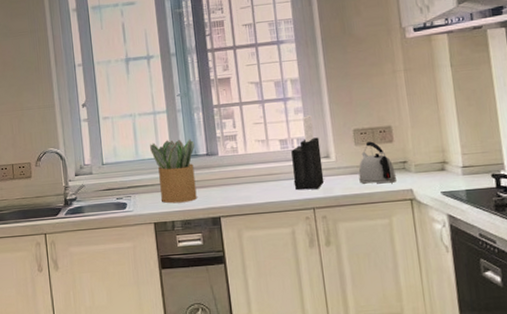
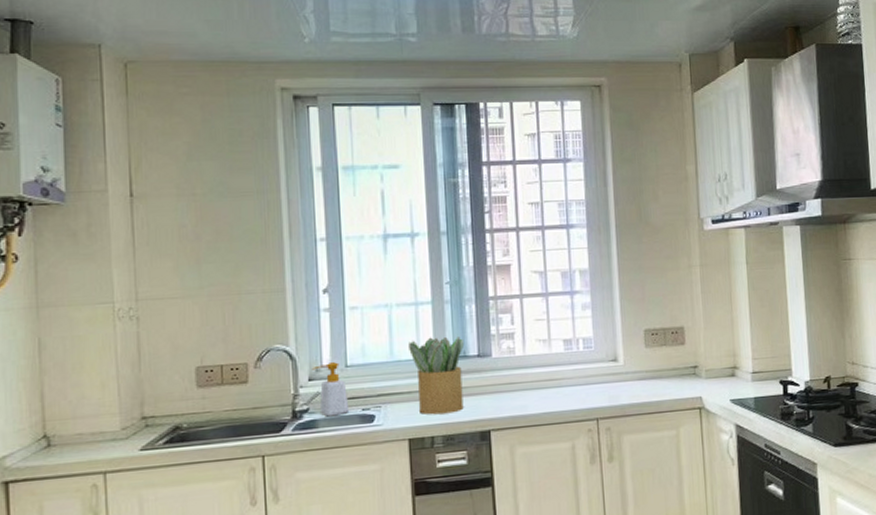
soap bottle: none [77,161,107,204] -> present [311,362,350,417]
knife block: present [291,115,324,191] -> none [576,312,610,399]
kettle: present [358,141,396,184] -> none [647,343,686,391]

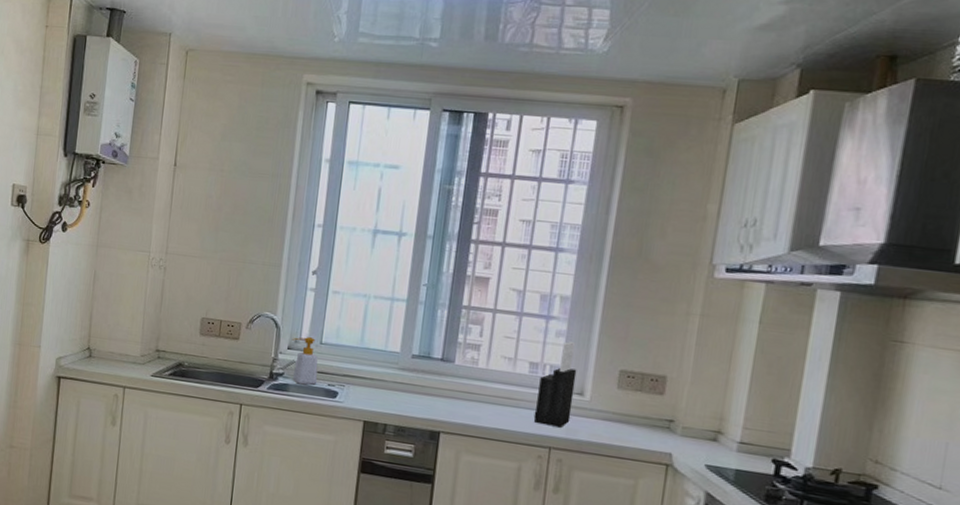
potted plant: present [409,337,465,415] -> none [378,332,431,408]
knife block: none [576,312,610,399] -> present [533,342,577,429]

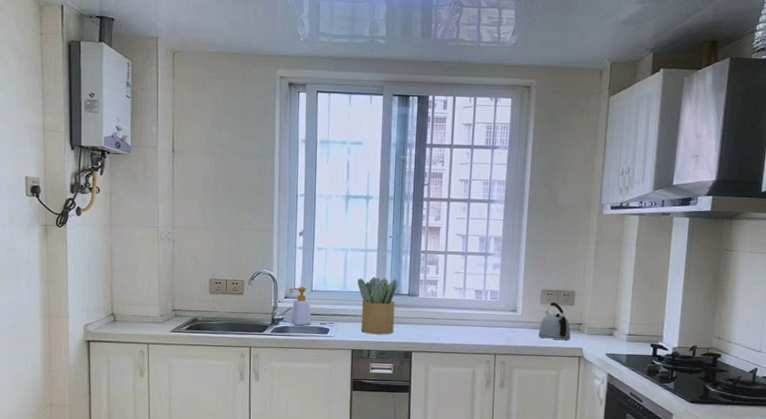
potted plant: none [378,332,431,408] -> present [357,277,399,335]
knife block: present [533,342,577,429] -> none [481,272,511,339]
kettle: none [611,387,658,441] -> present [538,302,571,341]

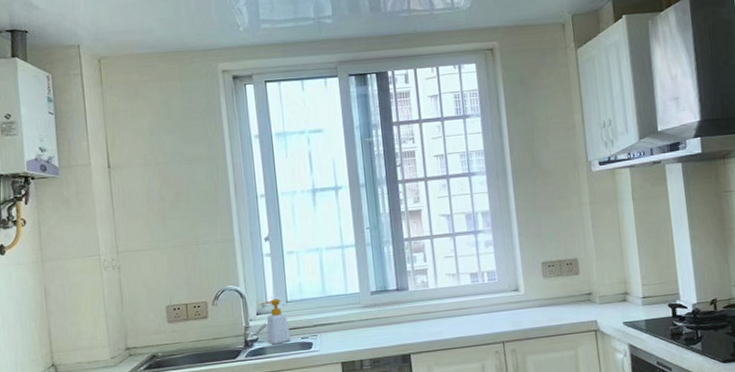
potted plant: present [357,277,399,335] -> none [337,274,387,342]
kettle: present [538,302,571,341] -> none [546,274,582,316]

